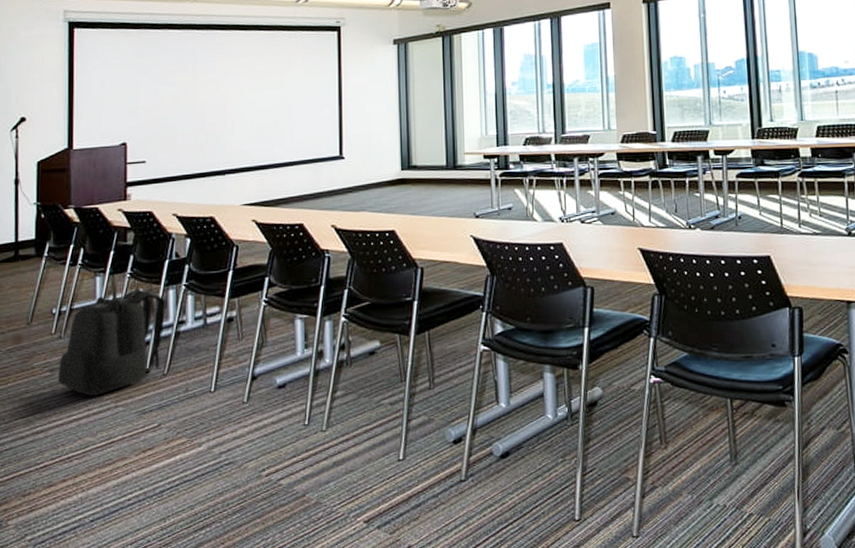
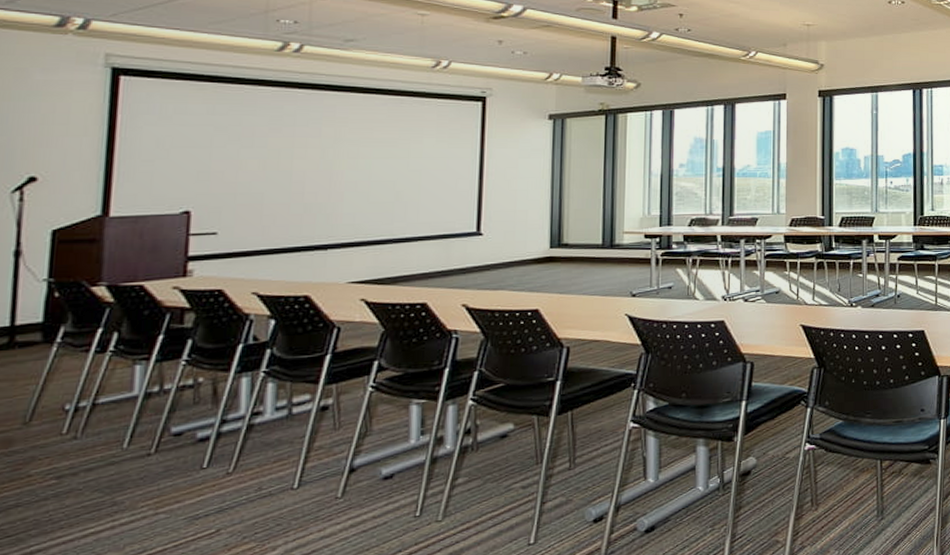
backpack: present [58,289,165,397] -> none [69,378,235,505]

